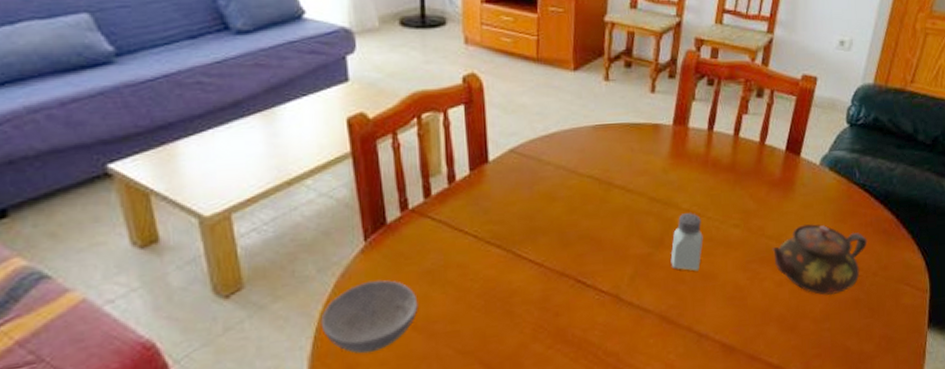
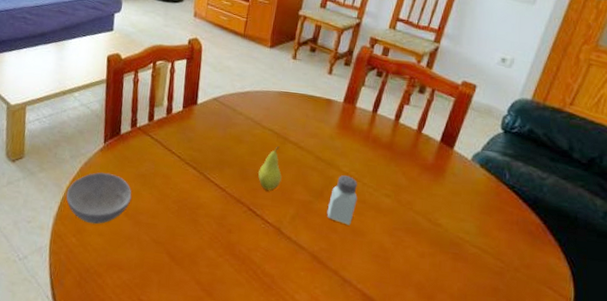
fruit: none [582,195,612,253] -> present [258,146,282,191]
teapot: present [772,223,868,296] -> none [418,208,512,278]

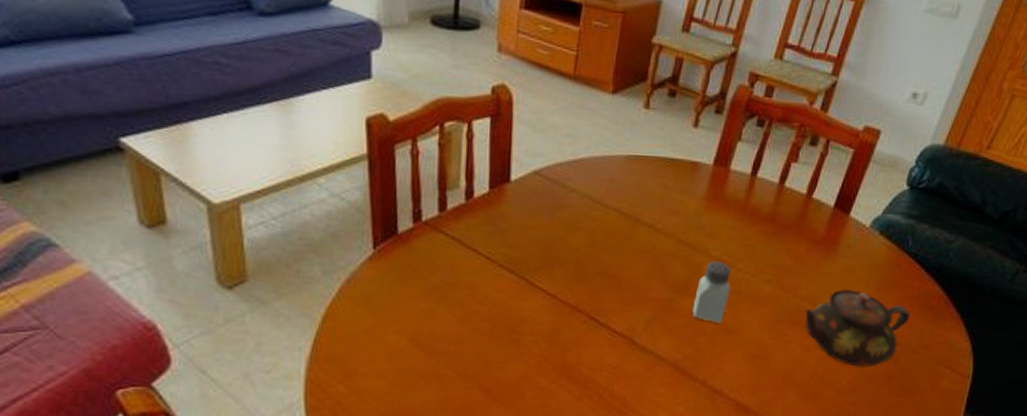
bowl: present [66,172,132,225] -> none [322,291,423,363]
fruit: present [258,146,282,191] -> none [601,231,633,290]
teapot: none [418,208,512,278] -> present [804,288,911,368]

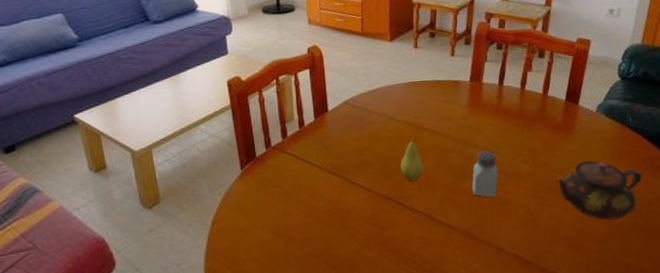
fruit: none [601,231,633,290] -> present [400,136,424,181]

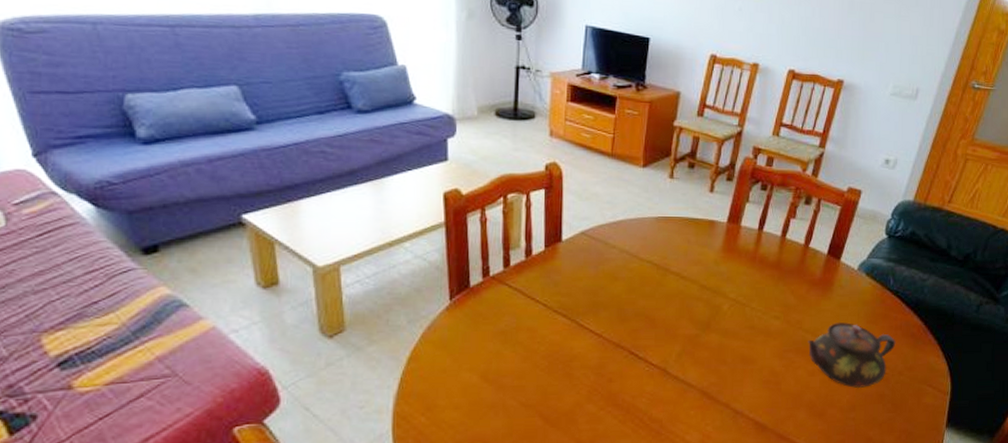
fruit: present [400,136,424,181] -> none [638,279,664,329]
saltshaker: present [472,151,499,198] -> none [715,302,746,355]

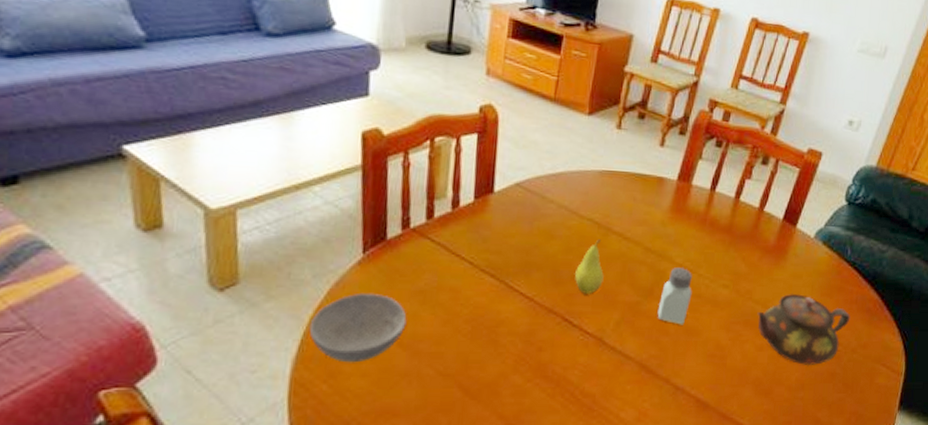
bowl: none [407,336,491,398] -> present [309,294,407,363]
fruit: none [638,279,664,329] -> present [575,239,604,294]
saltshaker: none [715,302,746,355] -> present [657,268,692,325]

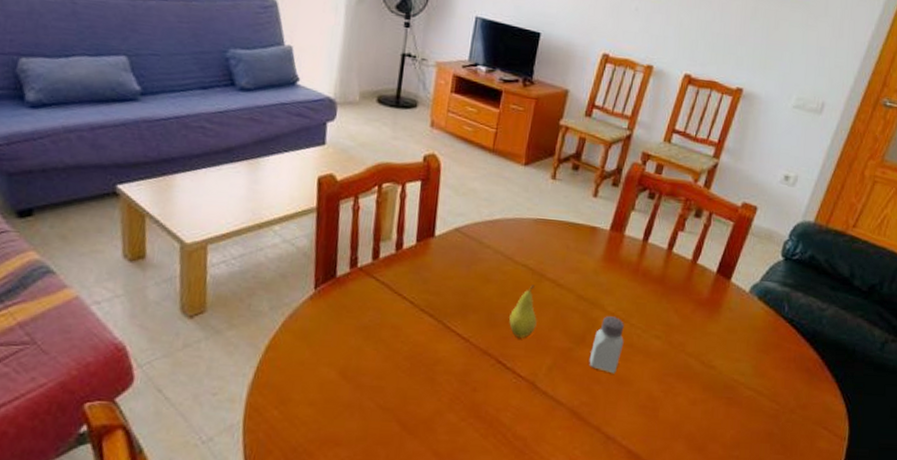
bowl: present [309,294,407,363] -> none [264,326,352,392]
teapot: present [757,293,851,366] -> none [690,347,789,424]

